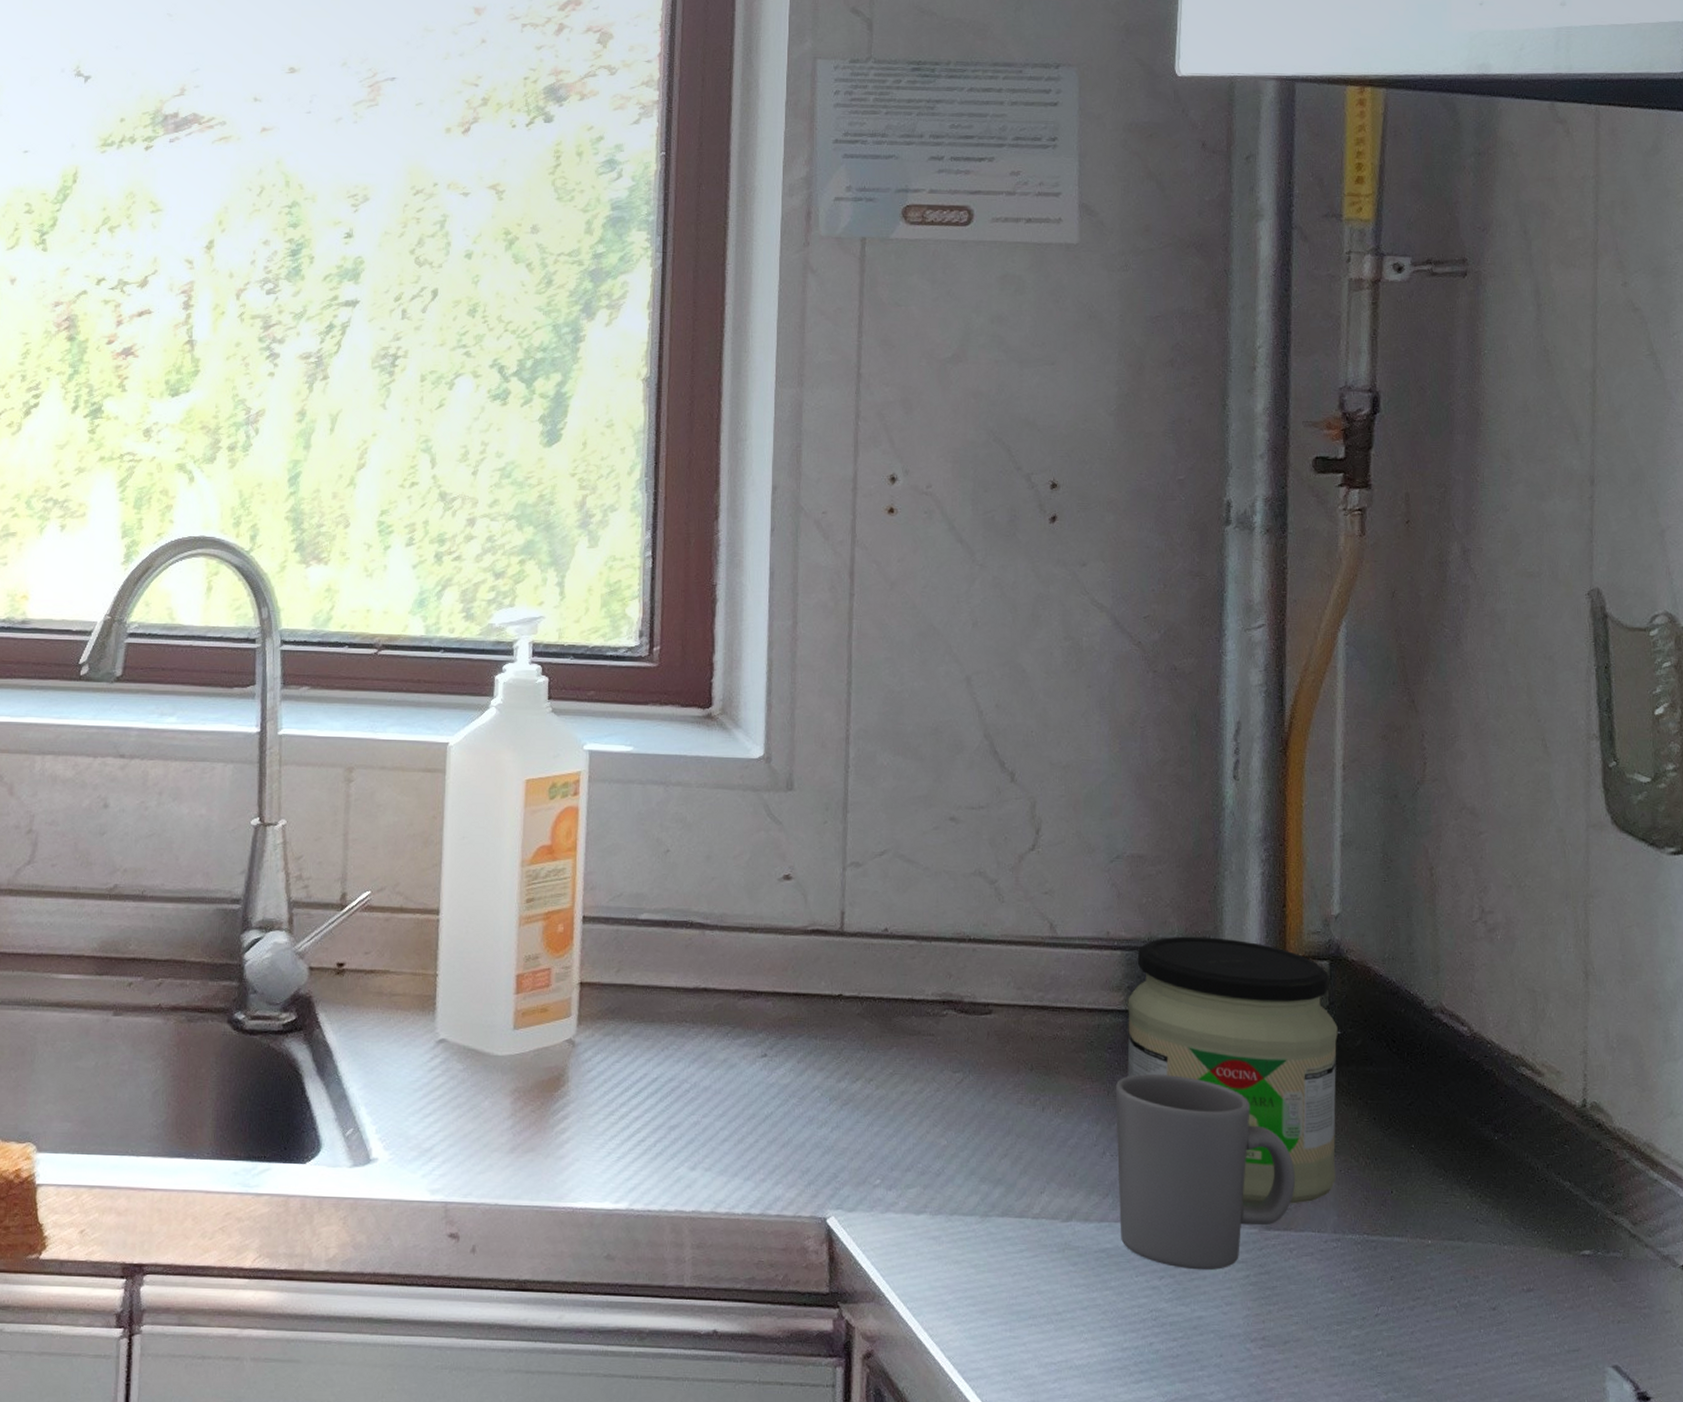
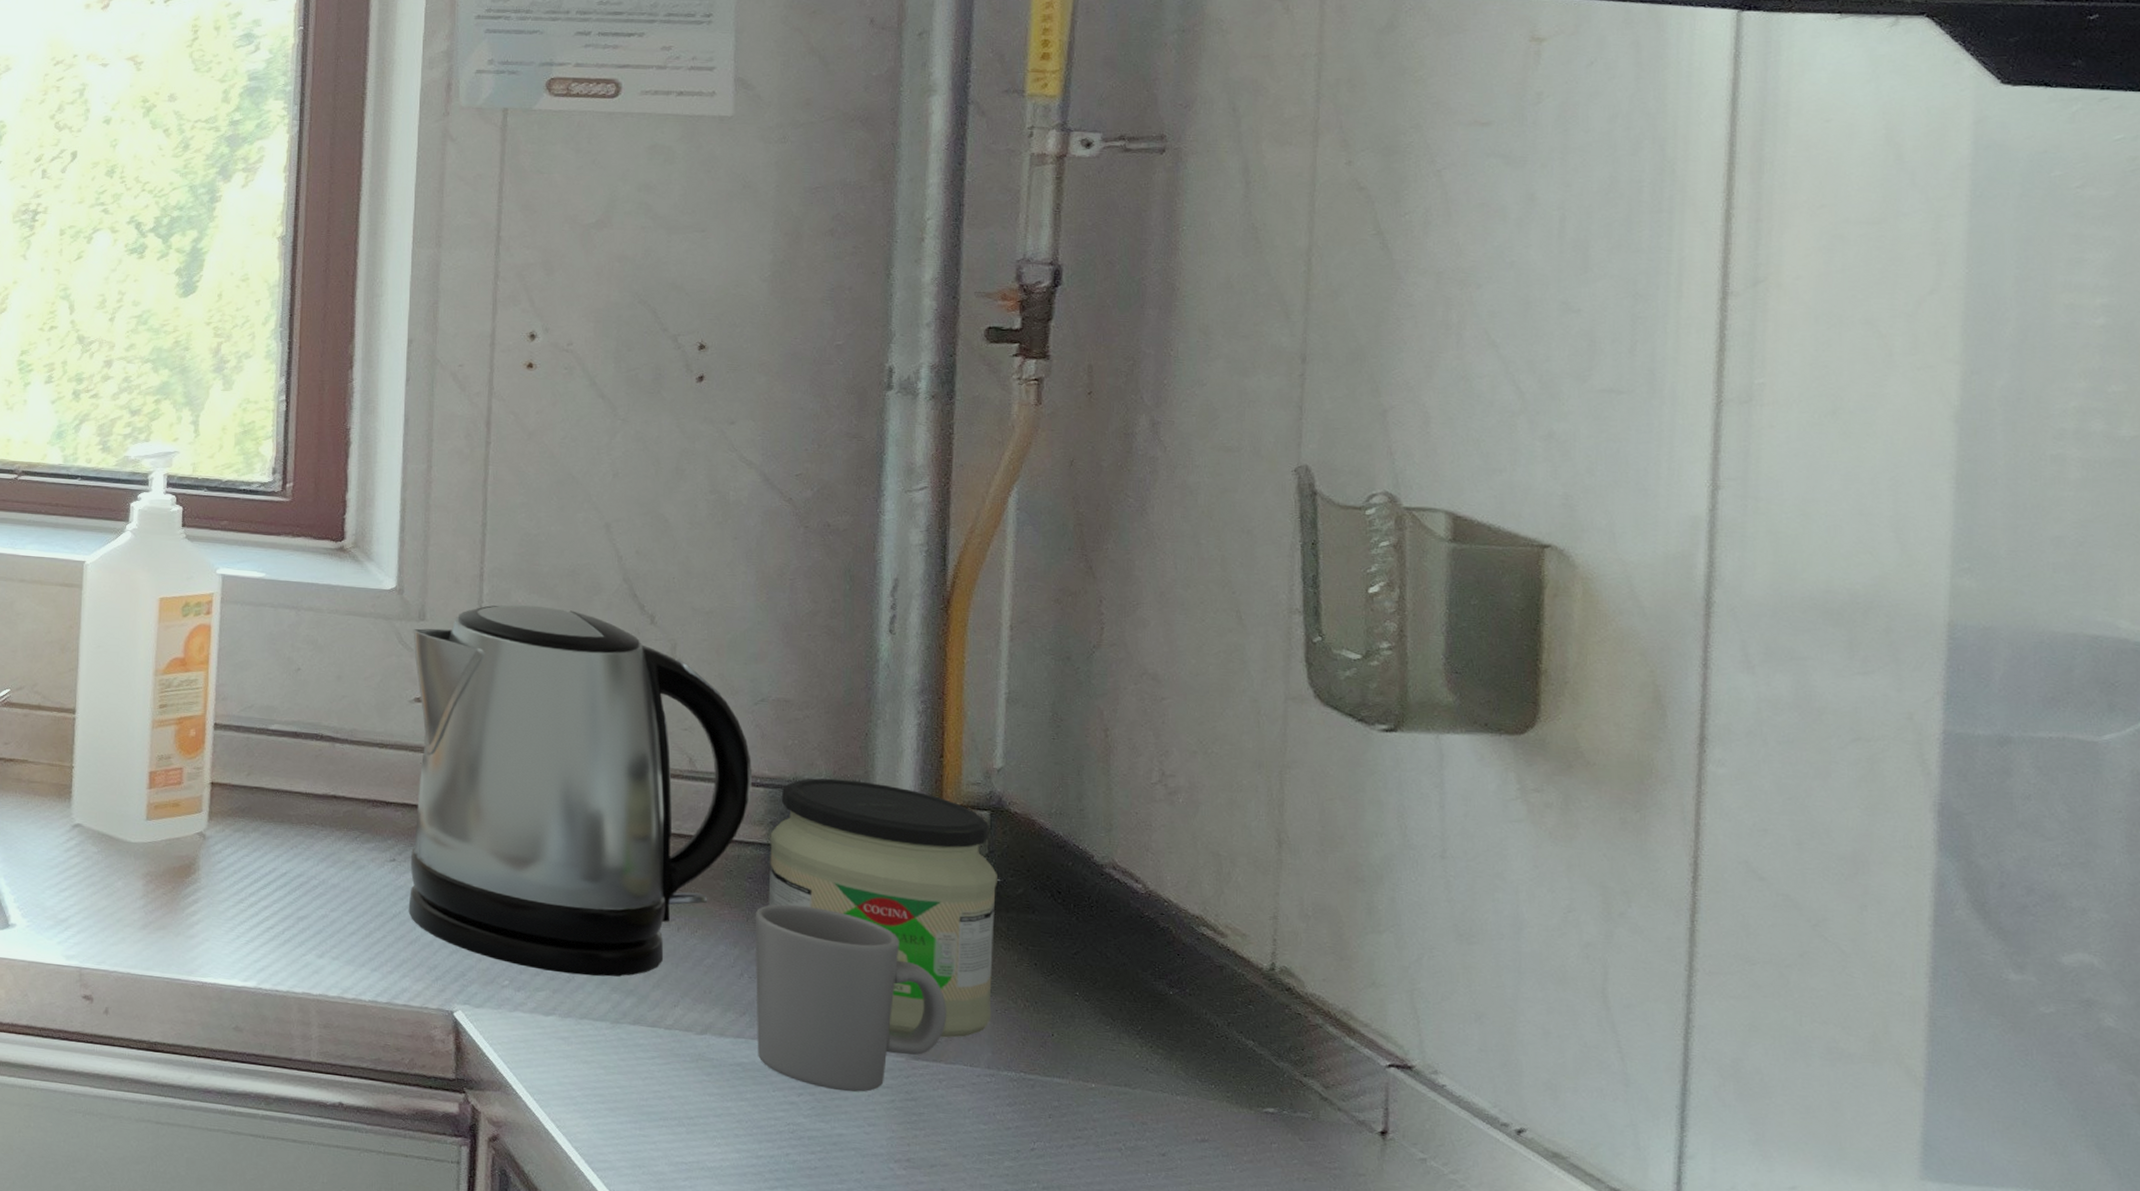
kettle: none [780,768,1109,1167] -> present [408,605,752,977]

